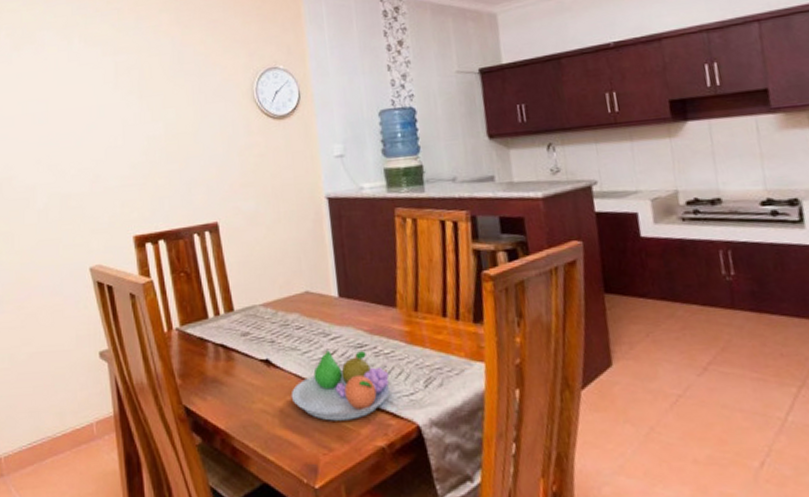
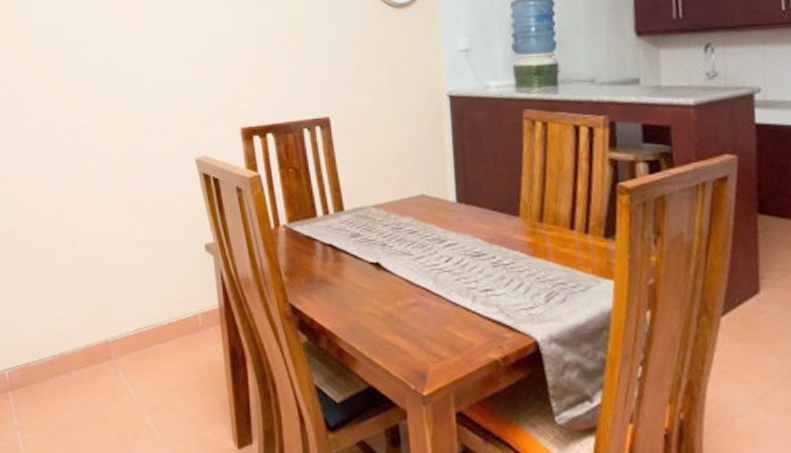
fruit bowl: present [291,350,390,421] -> none [401,257,508,330]

